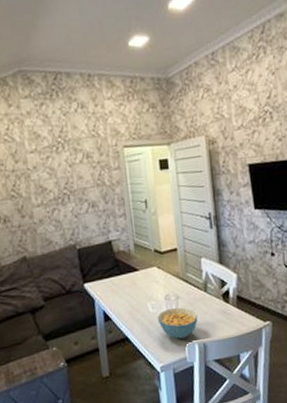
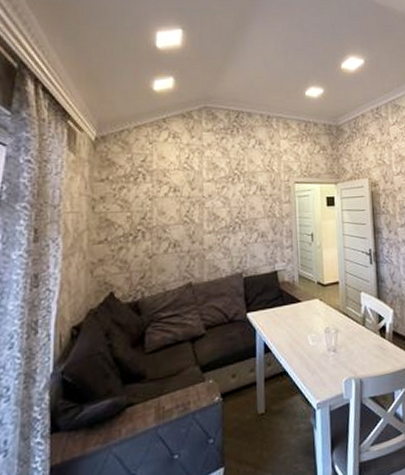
cereal bowl: present [157,307,198,339] -> none [316,341,356,374]

